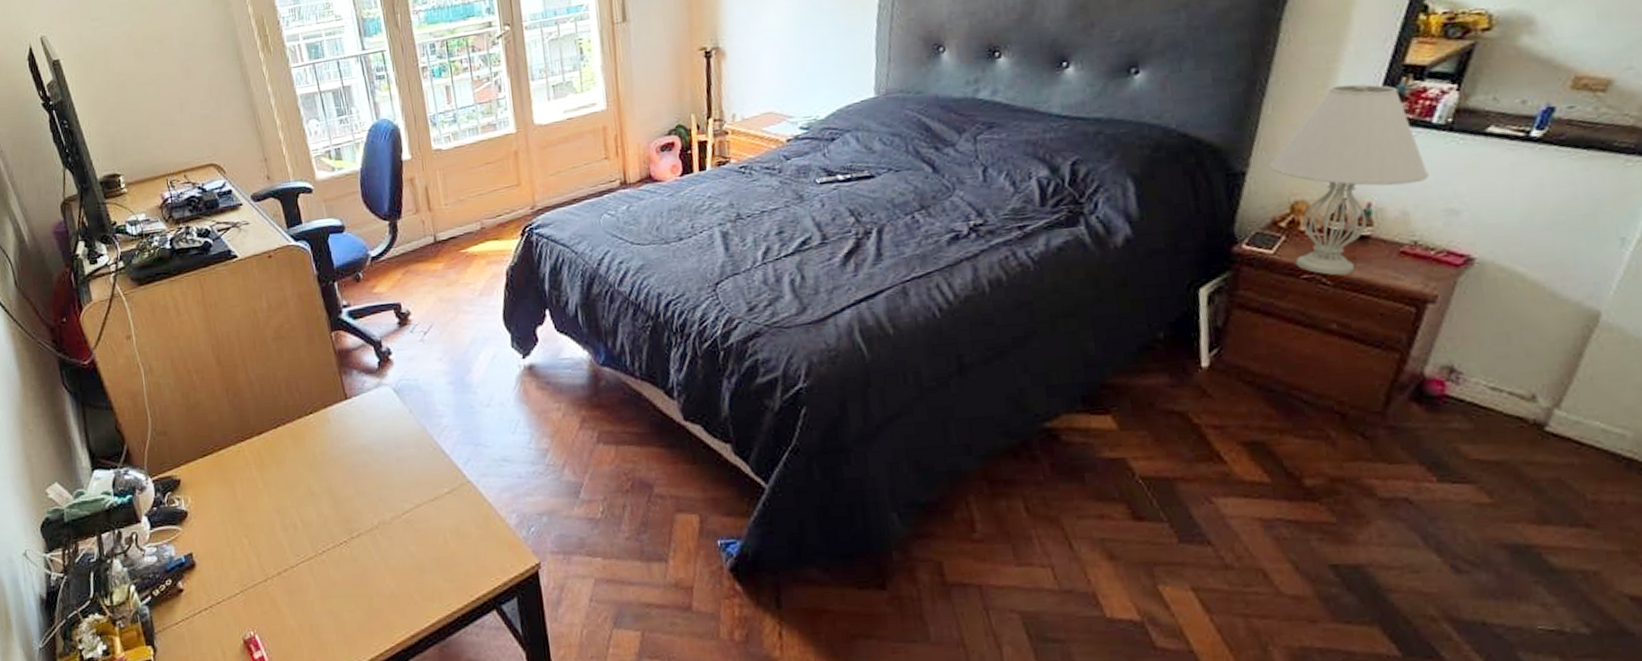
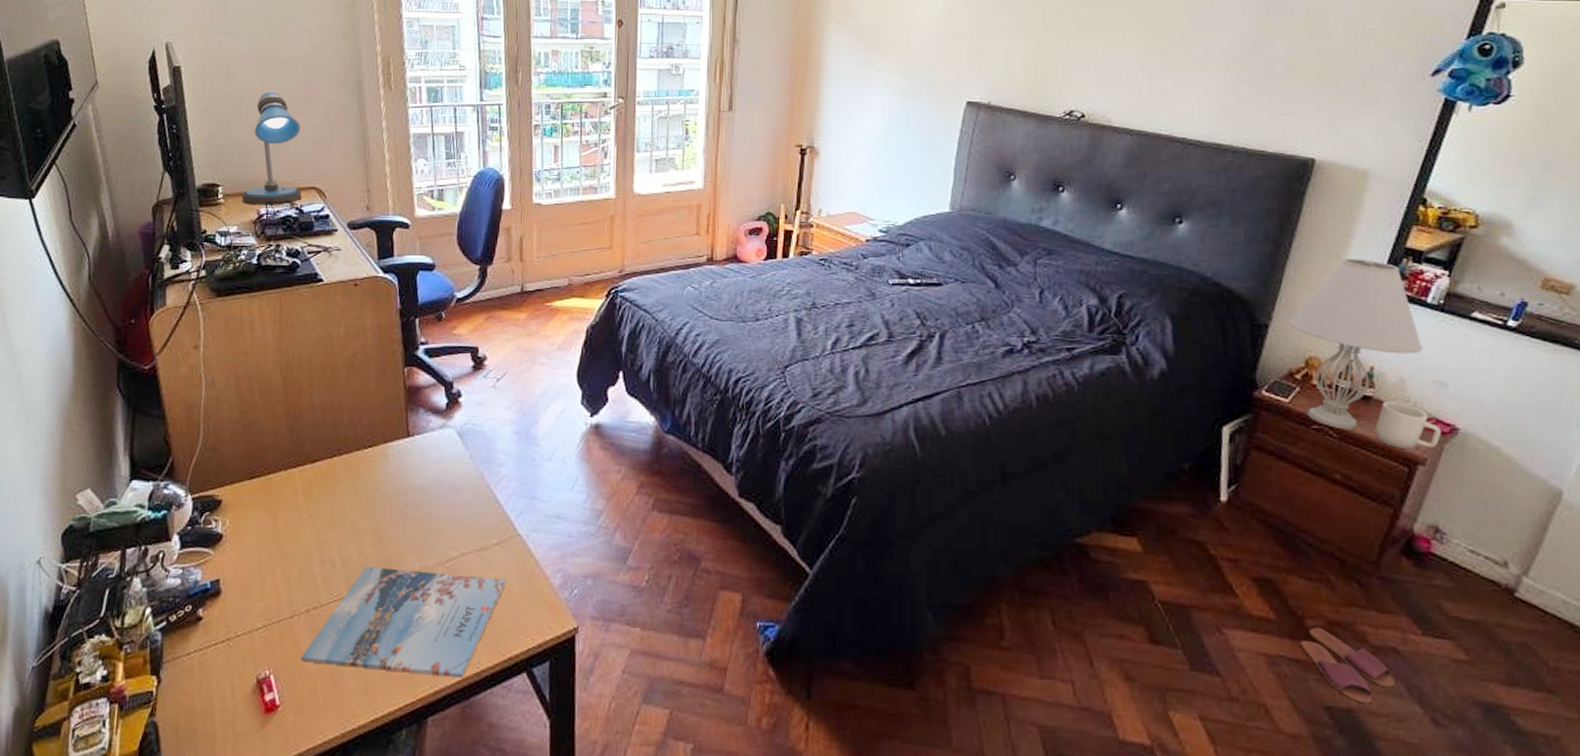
desk lamp: none [140,72,201,191] -> present [241,92,302,205]
magazine: none [280,524,464,622] -> present [301,566,507,678]
slippers: none [1298,485,1409,559] -> present [1299,627,1395,704]
mug: none [1374,237,1454,288] -> present [1374,400,1442,449]

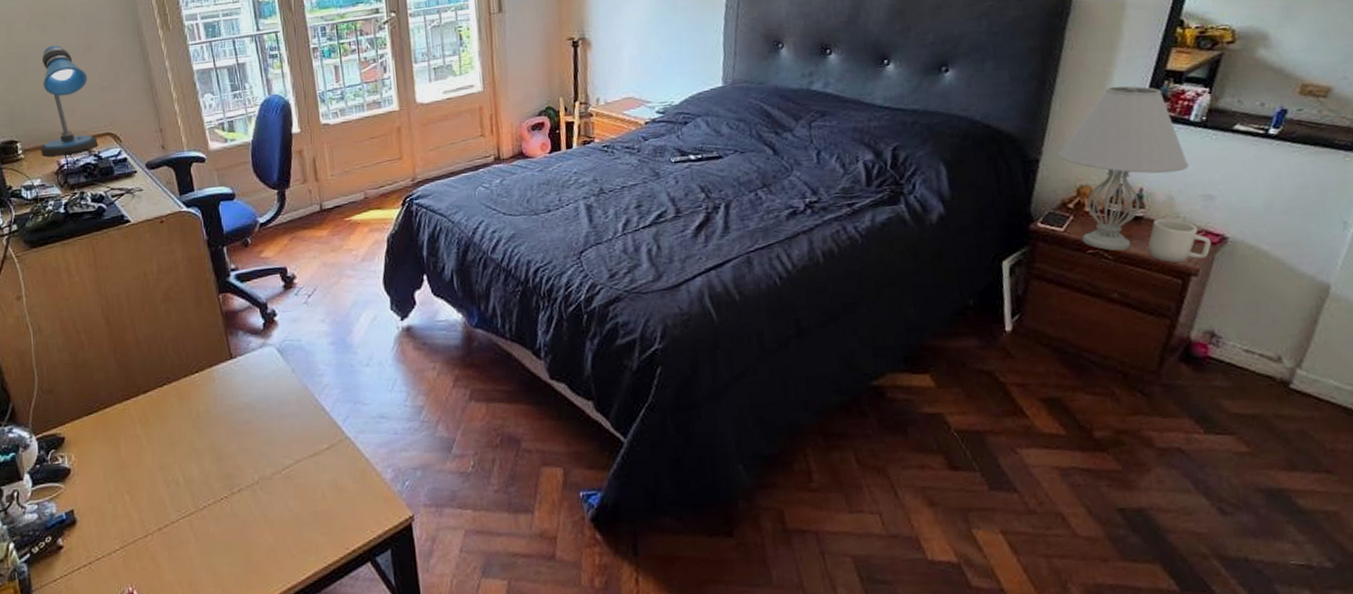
magazine: present [301,566,507,678] -> none [159,479,342,576]
slippers: present [1299,627,1395,704] -> none [1090,437,1182,503]

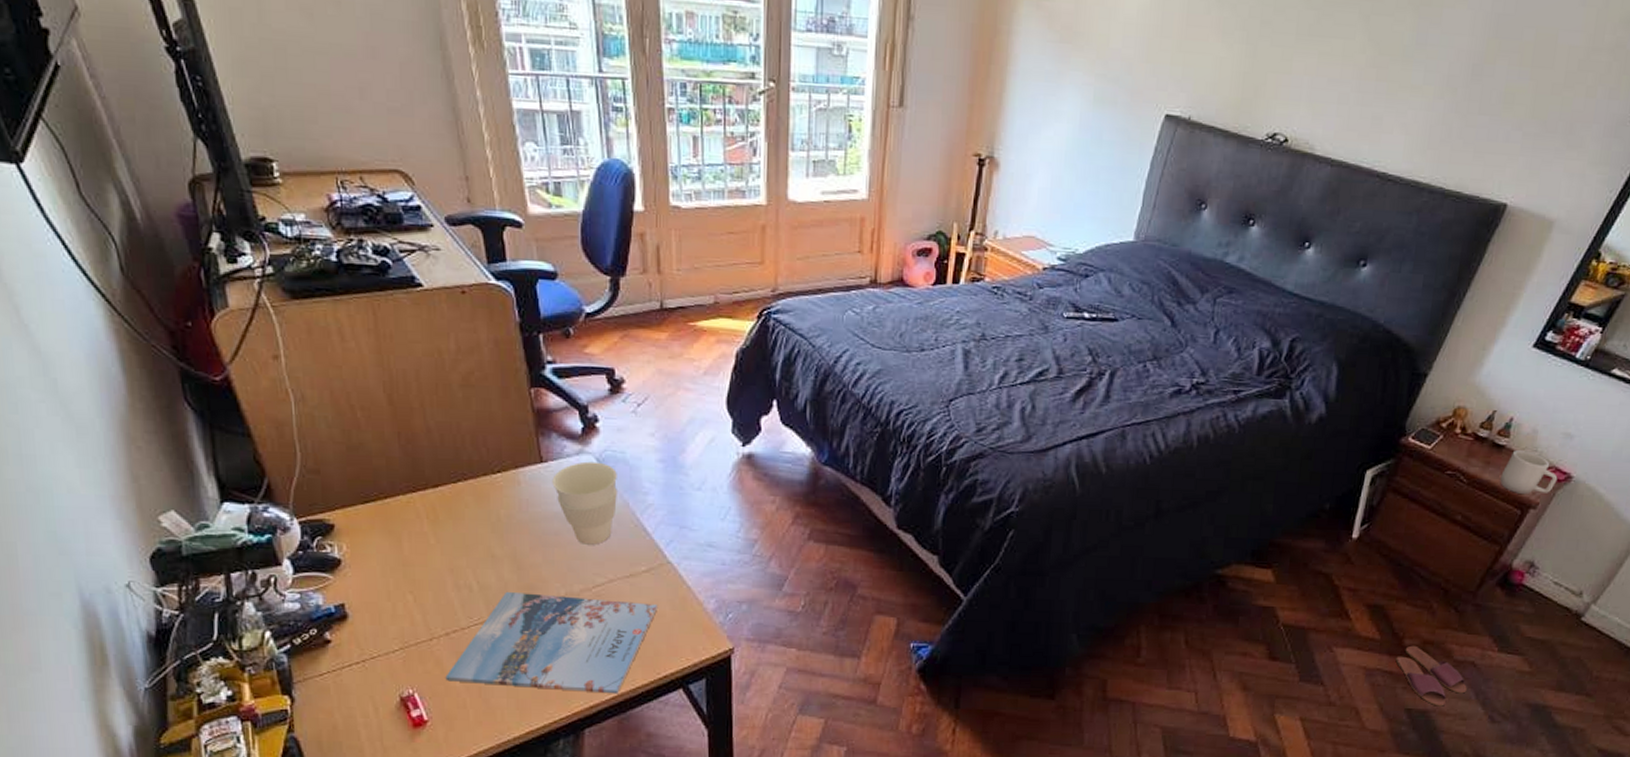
desk lamp: present [39,45,98,157] -> none [303,40,383,190]
magazine: none [159,479,342,576] -> present [445,591,659,694]
cup: none [241,351,298,430] -> present [552,461,617,545]
table lamp: present [1059,85,1189,251] -> none [1444,310,1561,476]
slippers: none [1090,437,1182,503] -> present [1395,645,1467,707]

